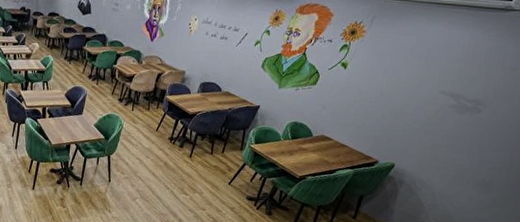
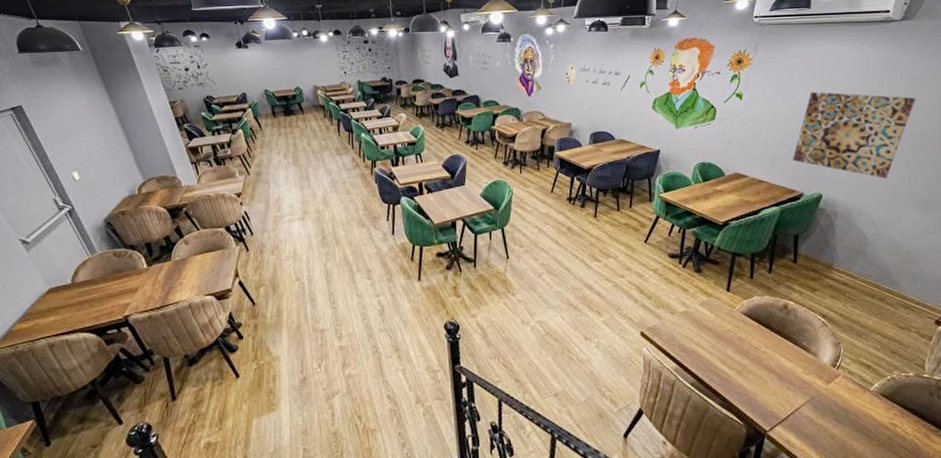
wall art: none [377,69,509,158] -> present [792,91,916,179]

